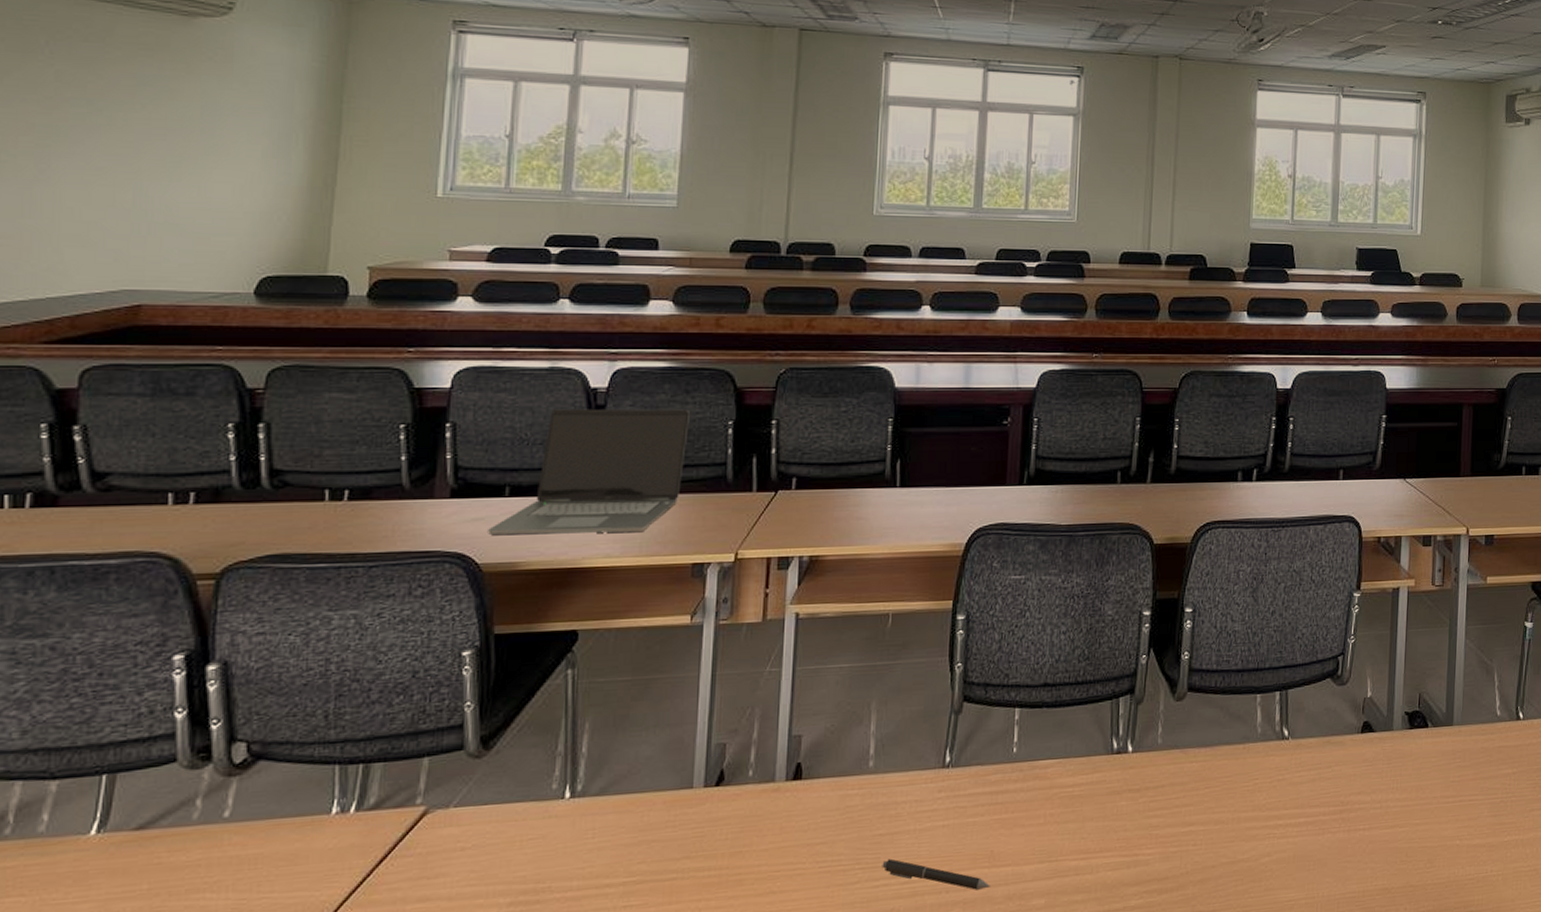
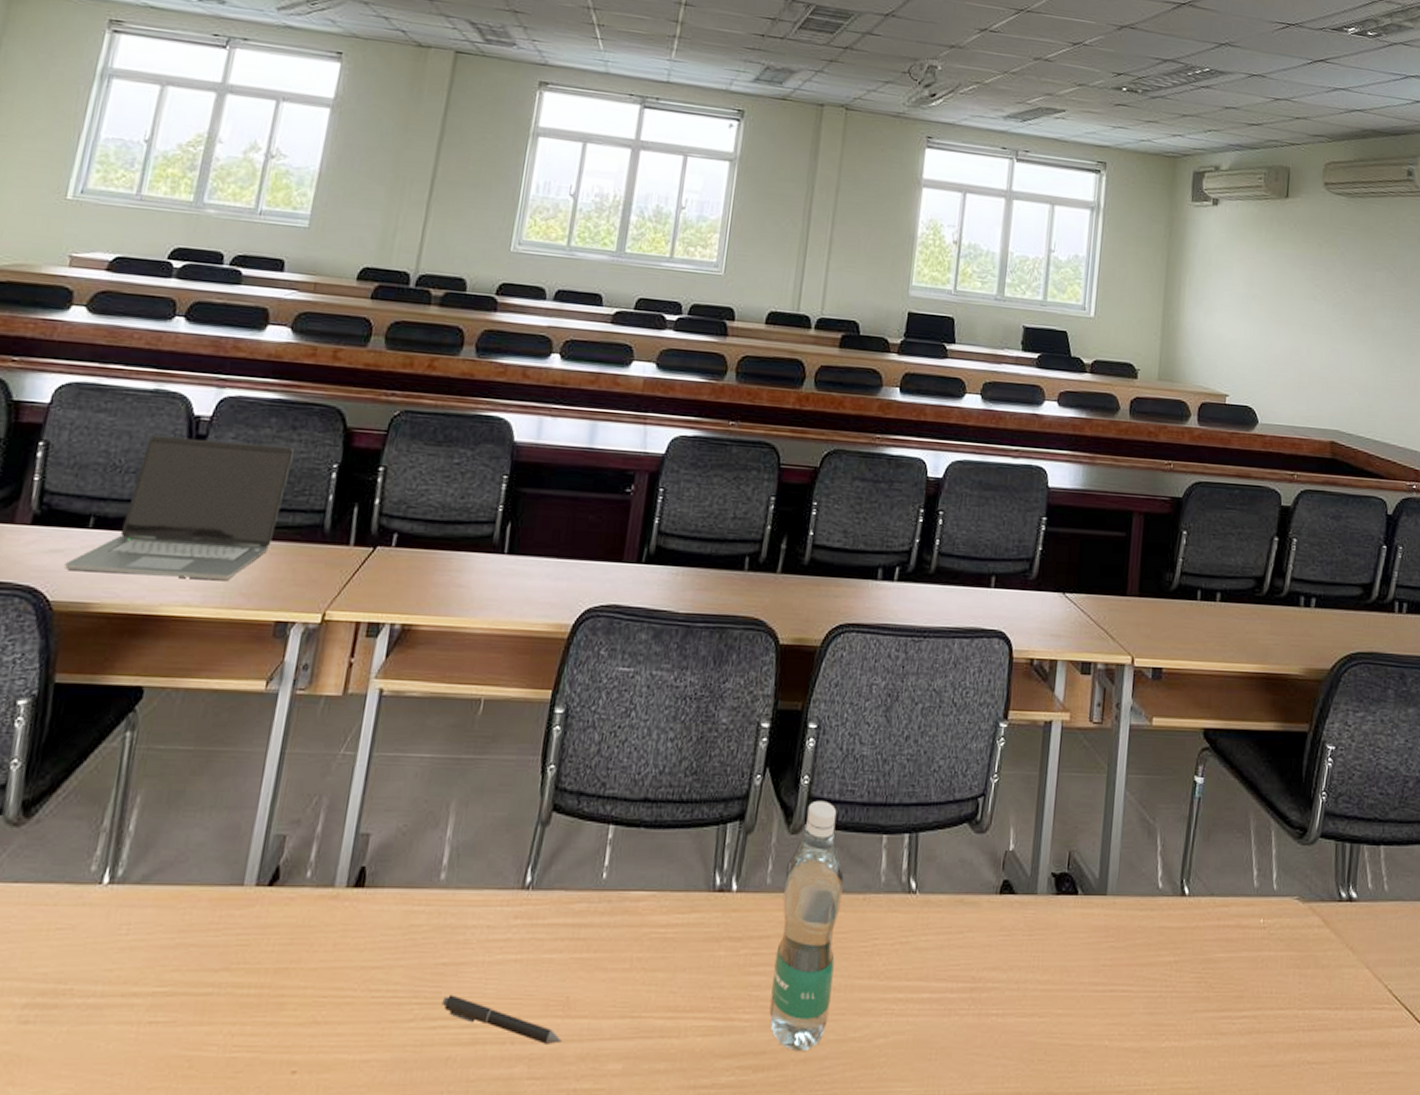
bottle: none [1168,671,1225,874] -> present [769,800,844,1051]

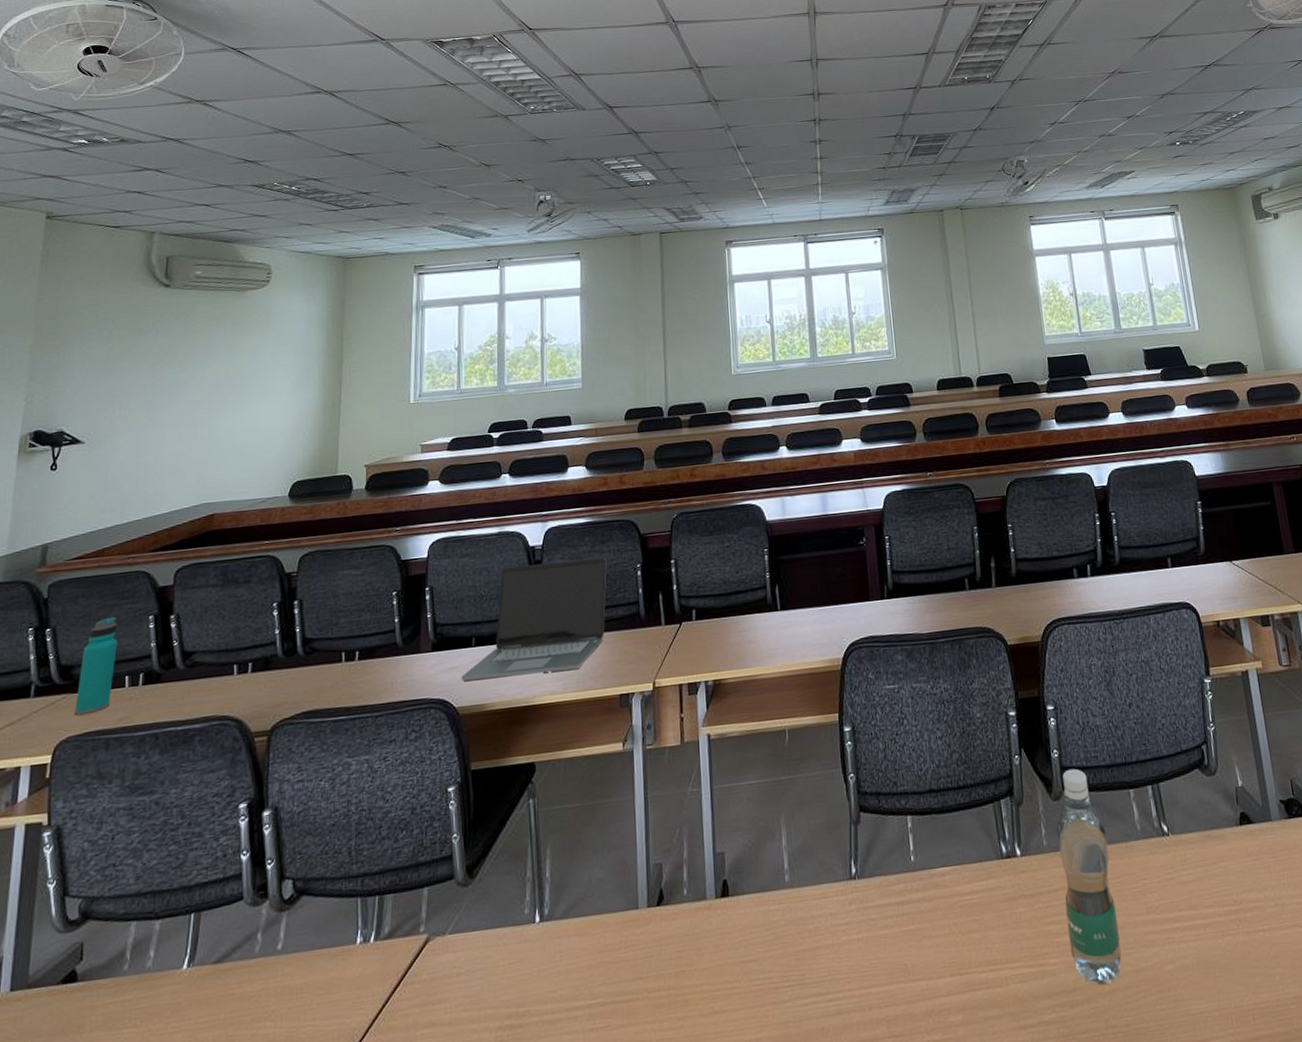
pen: present [441,994,562,1044] -> none [808,974,909,1007]

